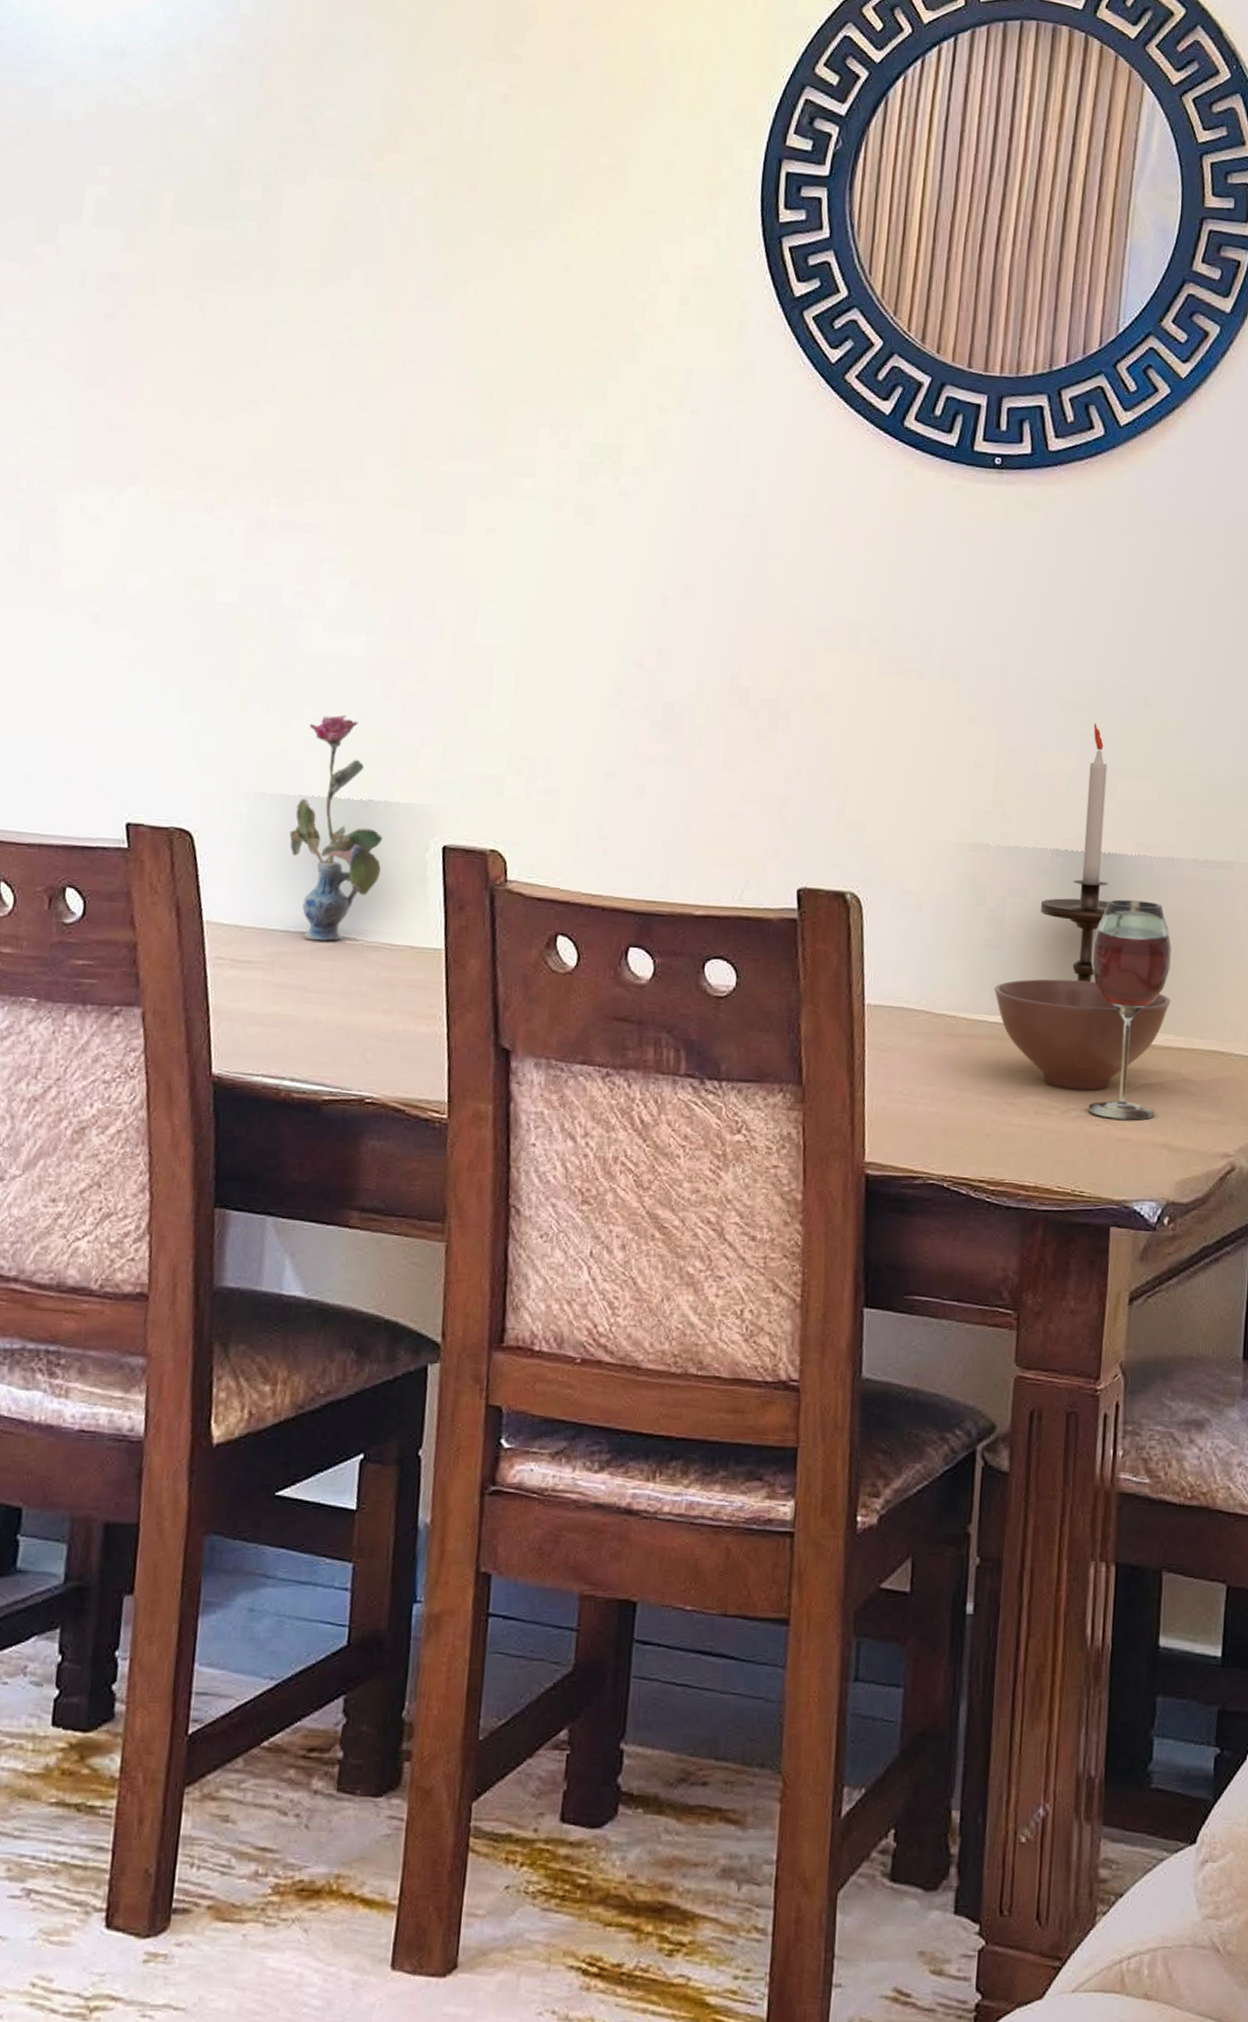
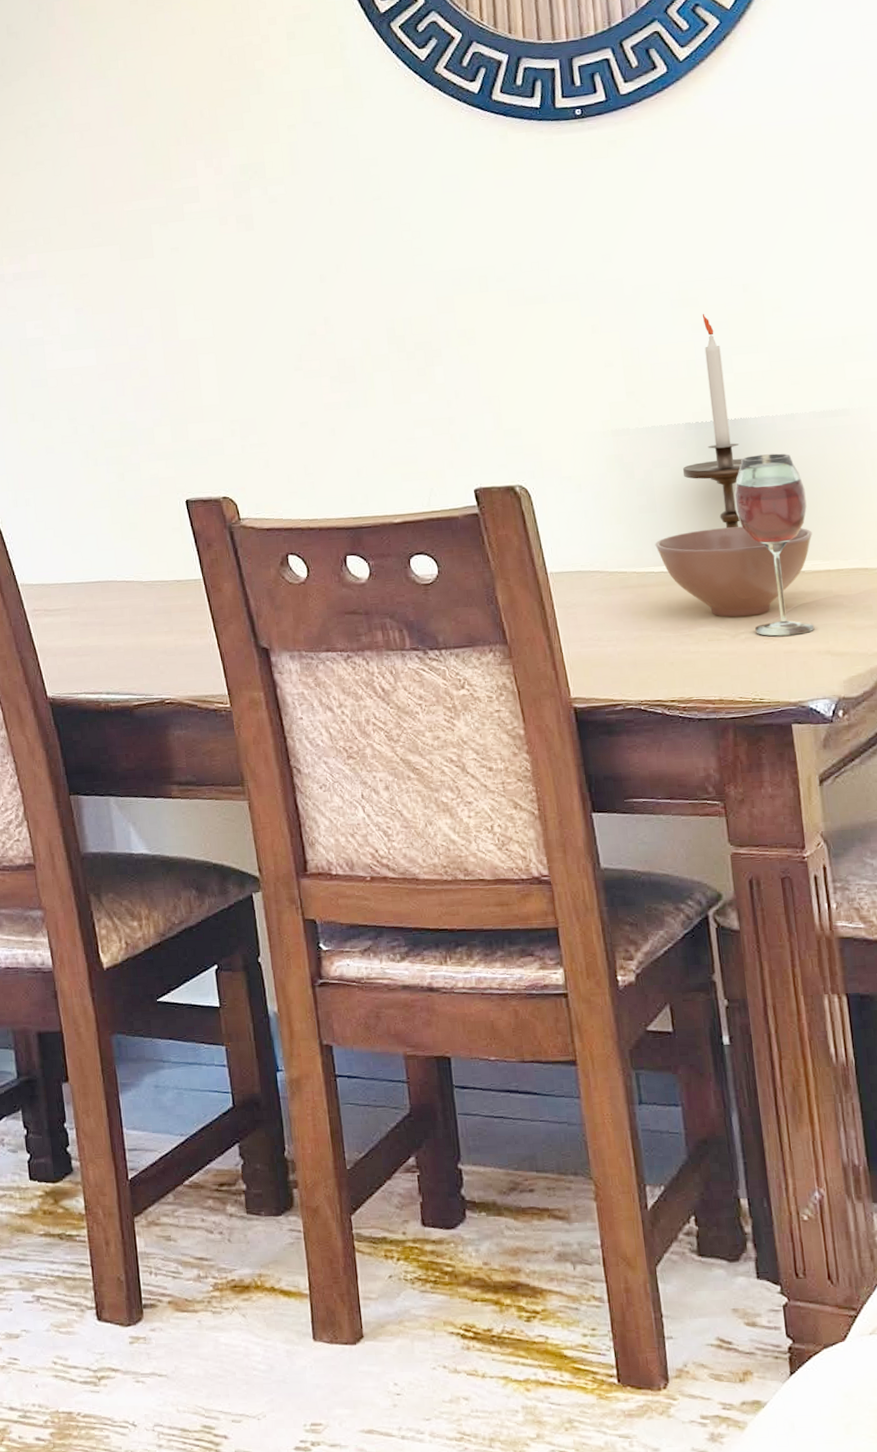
vase: present [289,714,382,941] -> none [66,412,142,587]

